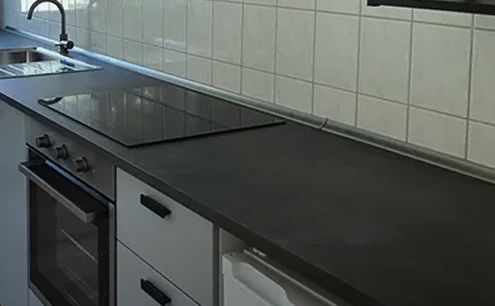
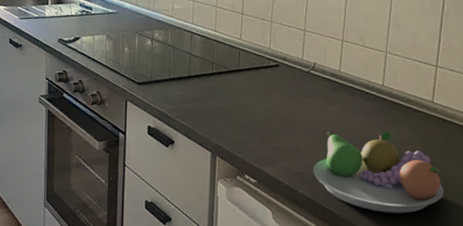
fruit bowl: none [331,195,487,290] -> present [313,131,445,214]

